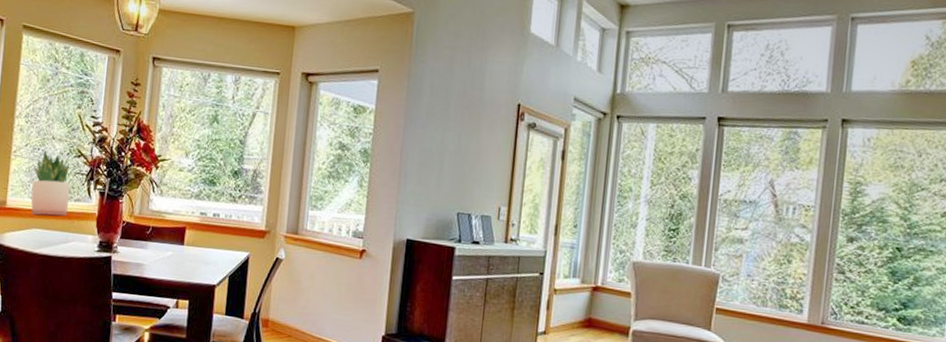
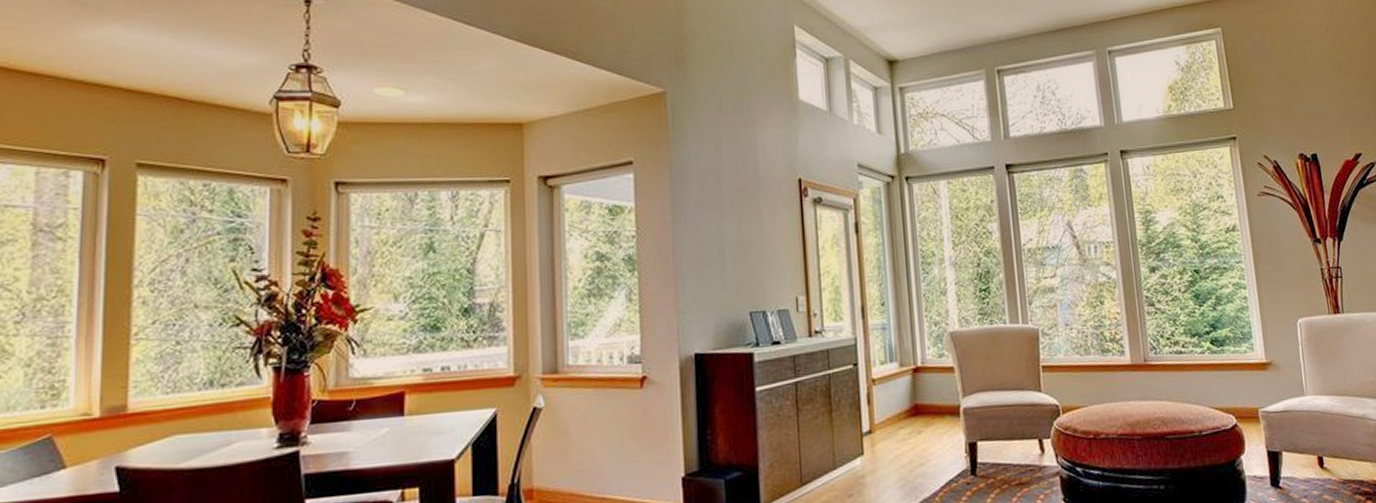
planter: present [31,150,72,217] -> none [164,321,228,417]

